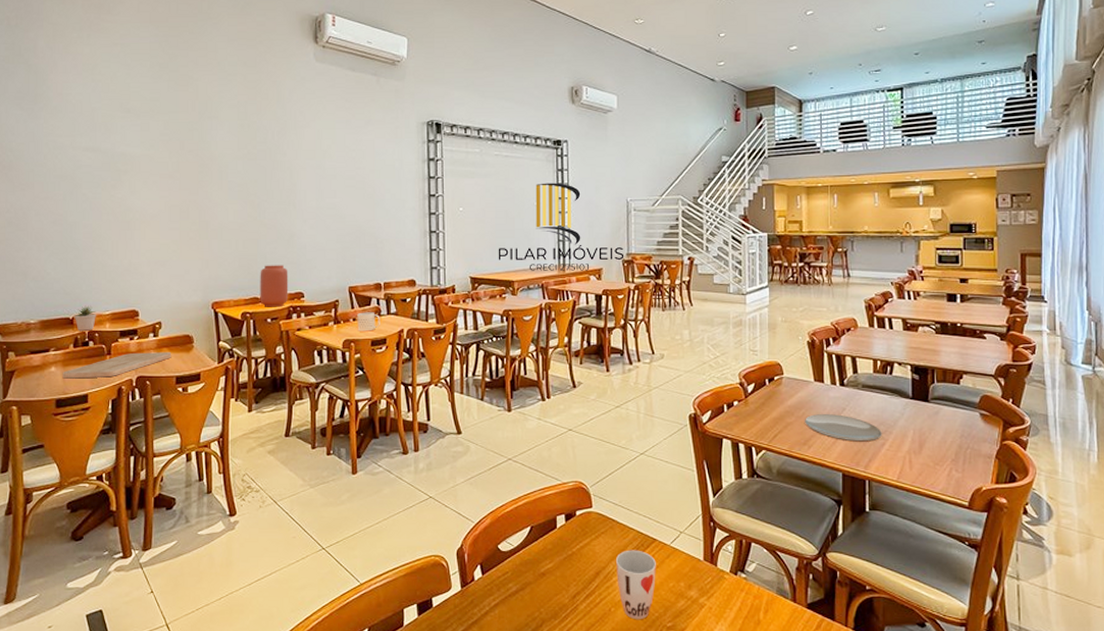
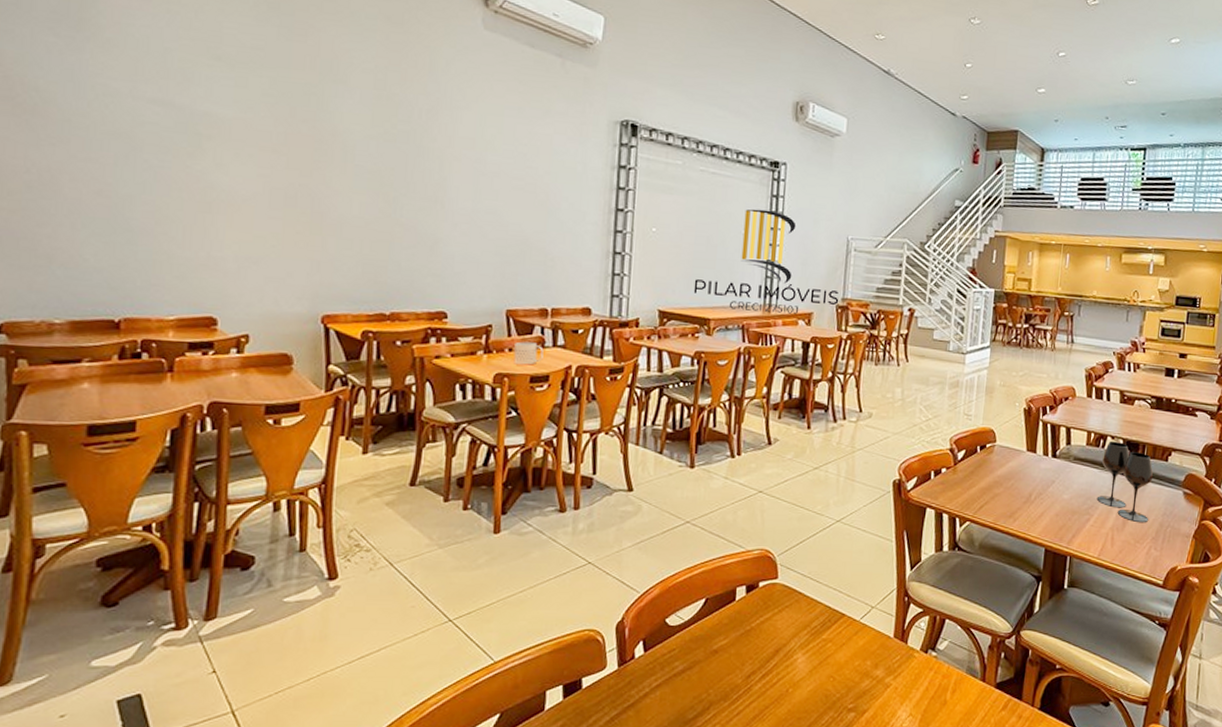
cutting board: present [62,352,172,379] -> none [99,371,262,401]
potted plant: present [75,305,96,331] -> none [122,306,155,339]
vase: present [260,265,289,307] -> none [388,274,429,328]
cup: present [616,550,656,620] -> none [798,625,843,702]
plate: present [805,414,882,443] -> none [1013,486,1088,518]
wine glass: none [889,367,946,445] -> present [1096,441,1154,522]

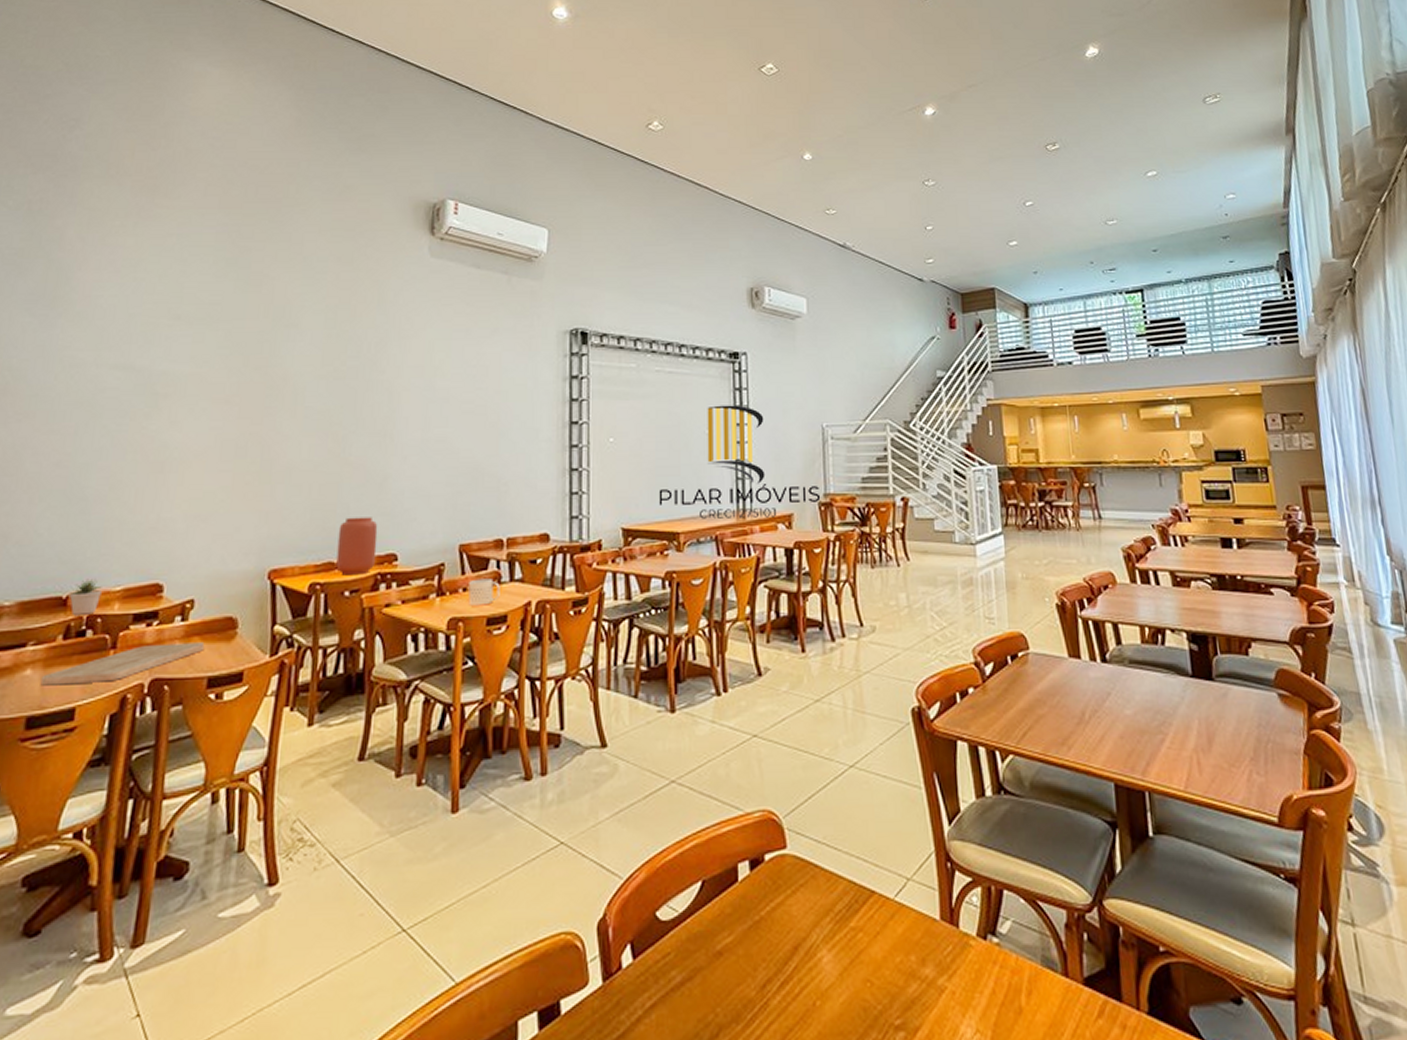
cutting board: none [99,371,262,401] -> present [40,642,205,686]
potted plant: none [122,306,155,339] -> present [70,578,102,615]
vase: none [388,274,429,328] -> present [336,517,378,576]
wine glass: present [1096,441,1154,522] -> none [1164,634,1240,738]

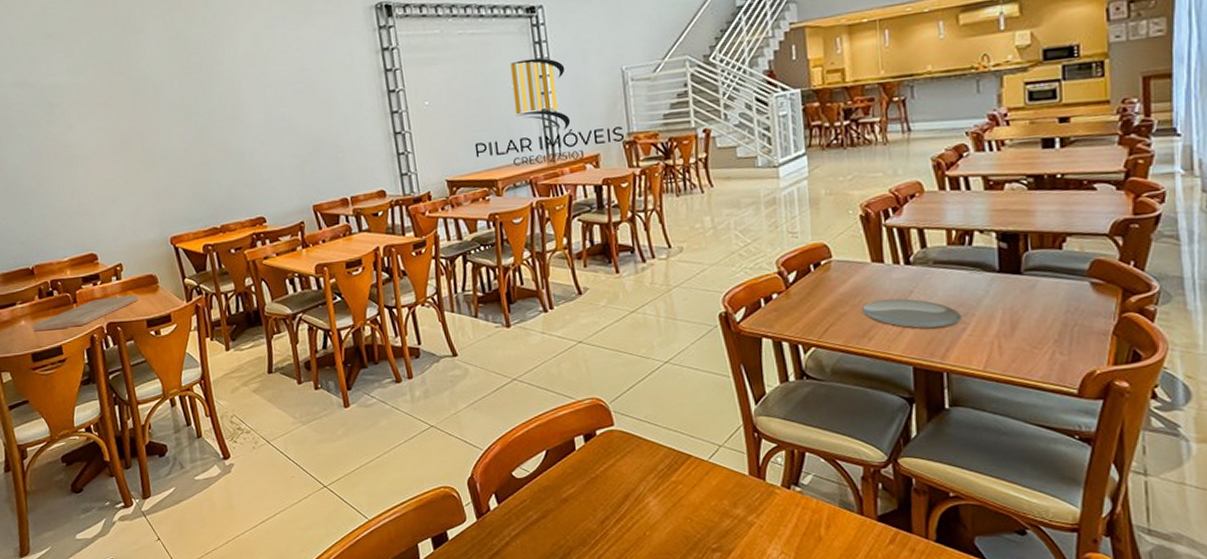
potted plant: present [70,578,102,615] -> none [34,253,56,281]
vase: present [336,517,378,576] -> none [215,189,250,237]
mug: present [468,578,500,606] -> none [326,231,353,254]
plate: none [1061,701,1160,740] -> present [862,298,962,330]

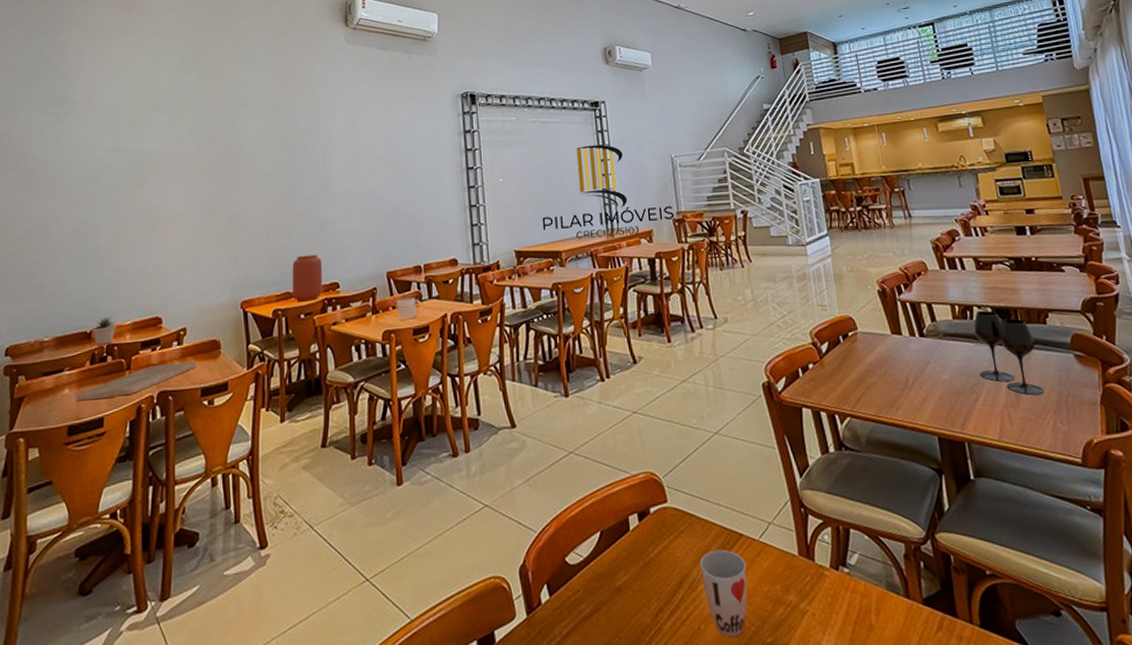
potted plant: none [34,253,56,281] -> present [93,316,116,345]
vase: none [215,189,250,237] -> present [292,254,323,302]
mug: none [326,231,353,254] -> present [397,297,422,320]
cup: none [647,468,695,543] -> present [700,549,748,638]
plate: present [862,298,962,330] -> none [888,369,974,400]
wine glass: none [971,235,1045,325] -> present [973,310,1044,395]

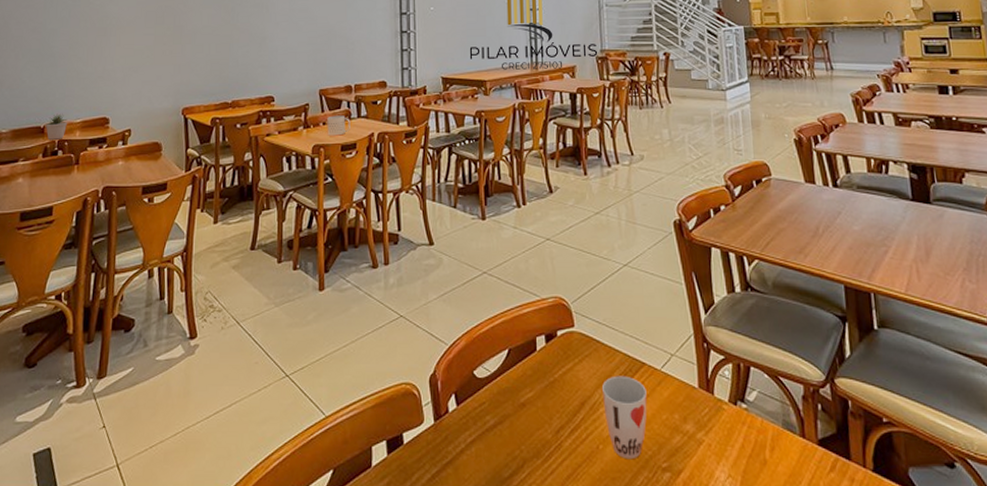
cutting board: present [76,361,197,402] -> none [28,161,140,190]
vase: present [292,254,323,302] -> none [230,68,259,112]
wine glass: present [973,310,1044,395] -> none [888,165,954,252]

